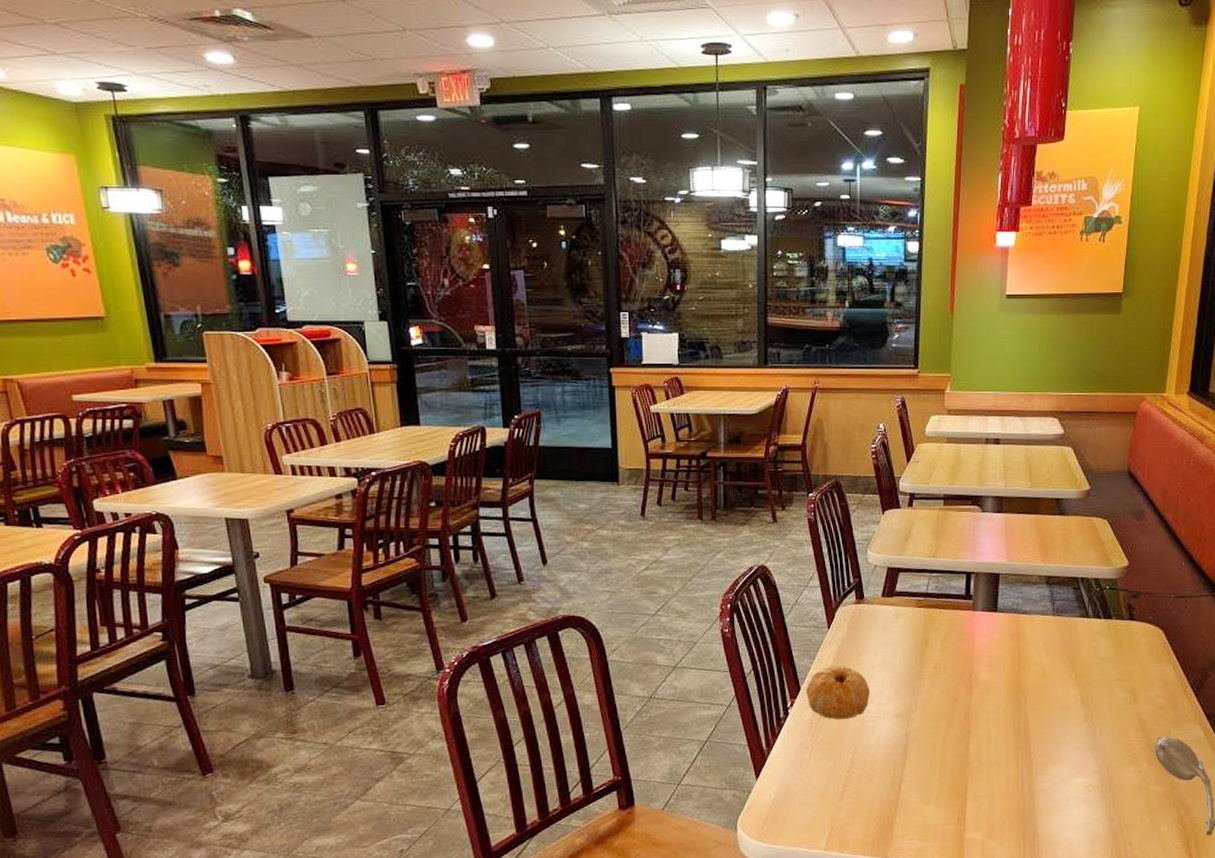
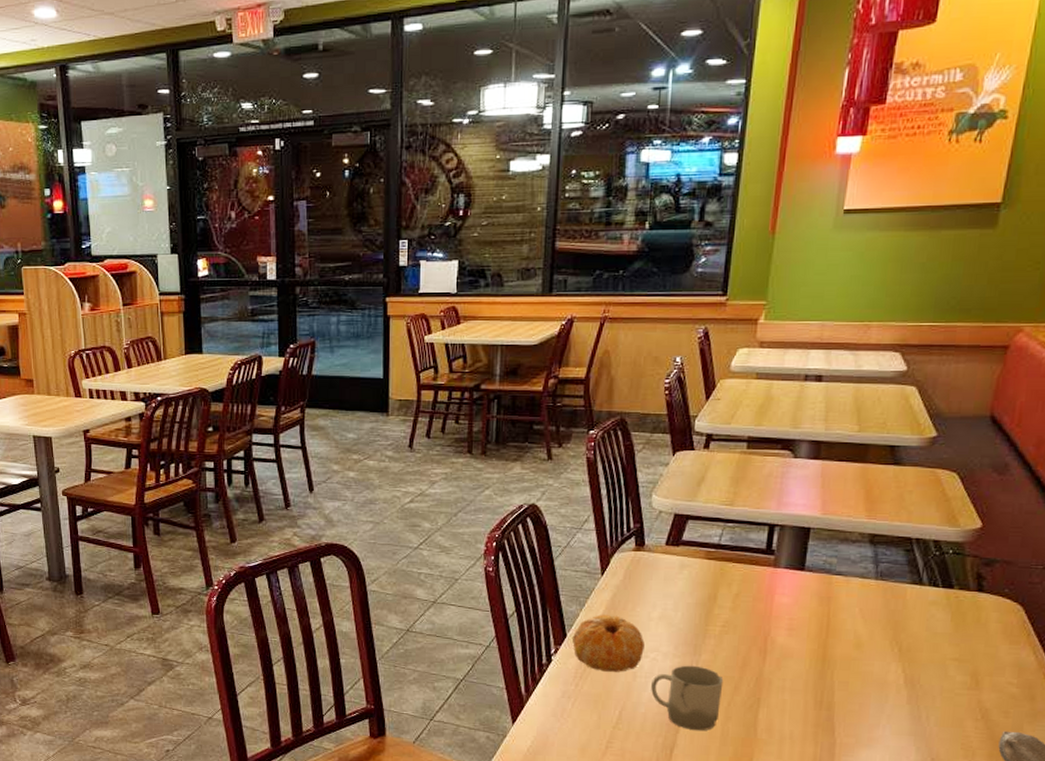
cup: none [878,706,939,766] -> present [651,665,724,731]

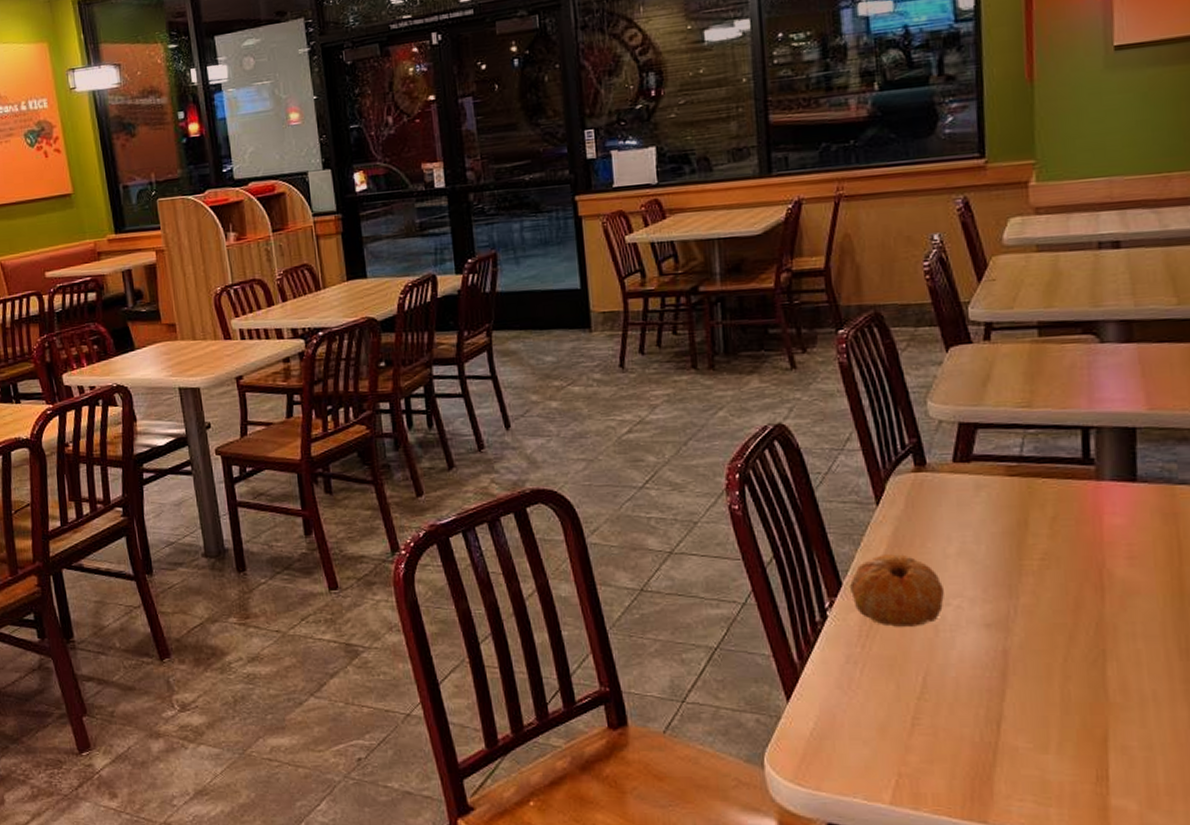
cup: present [651,665,724,731] -> none [959,612,1054,697]

